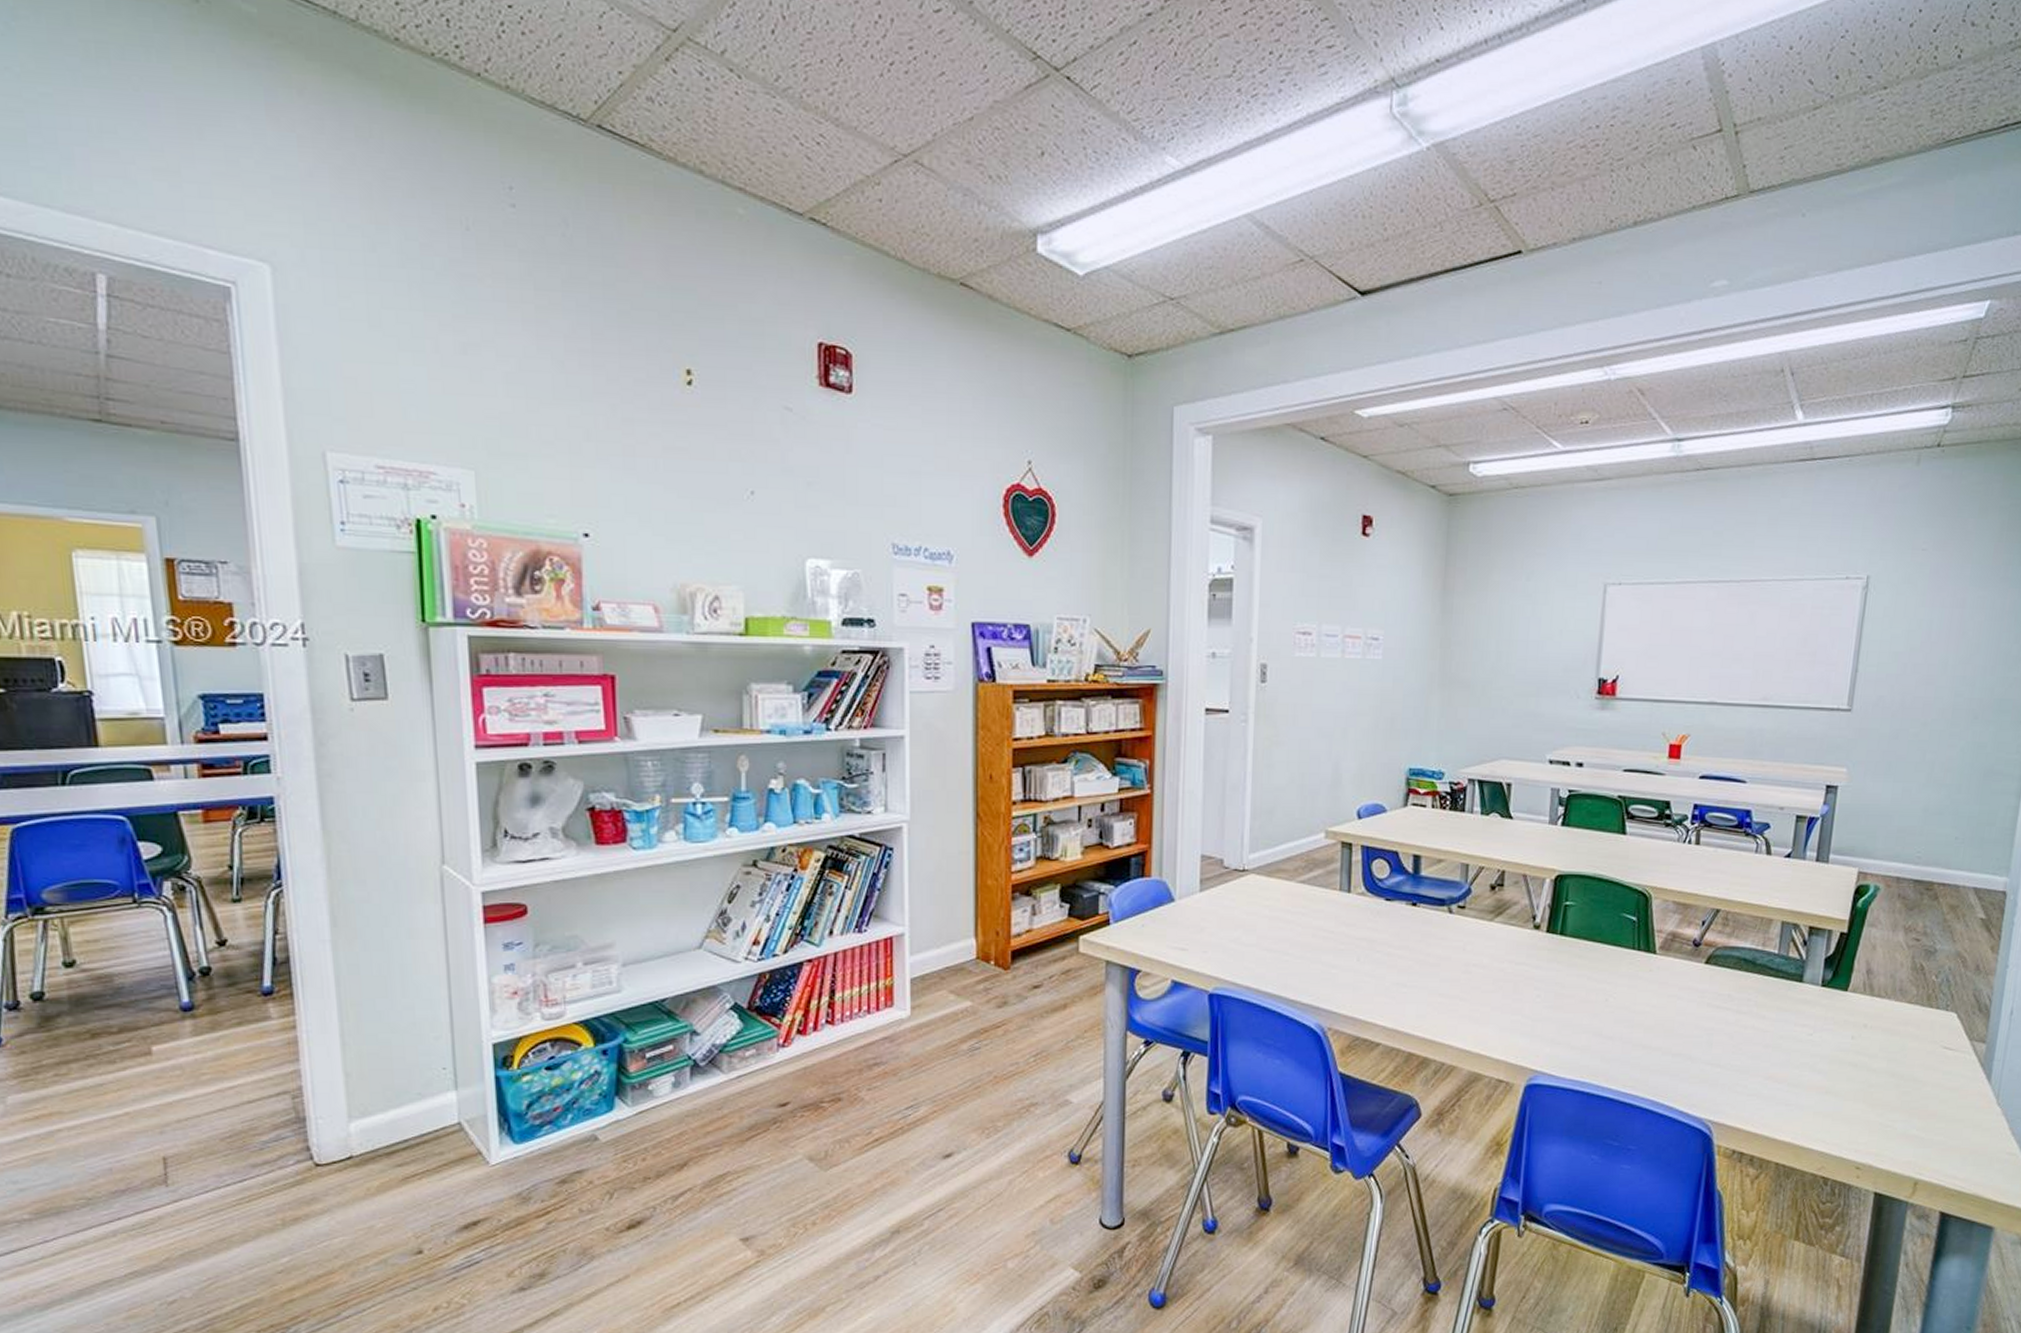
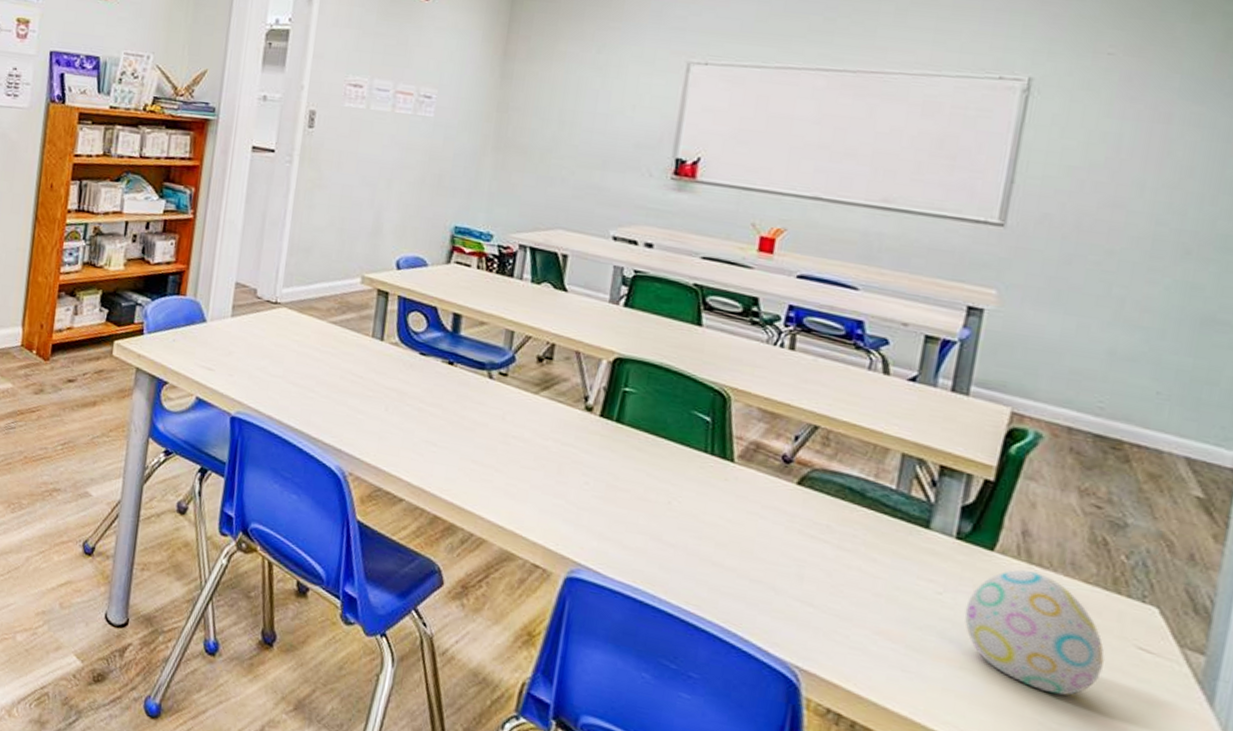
decorative egg: none [1828,1001,1922,1098] -> present [964,570,1105,696]

